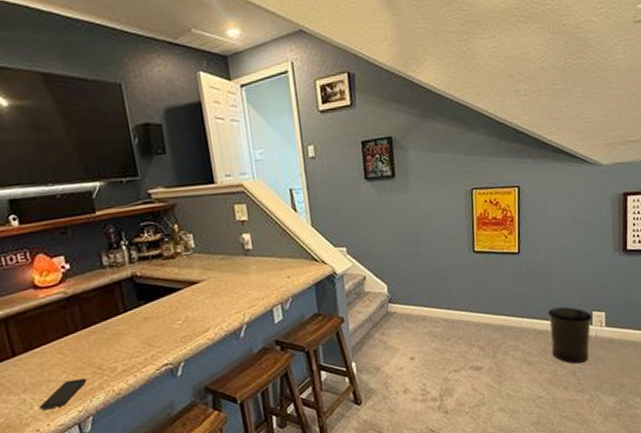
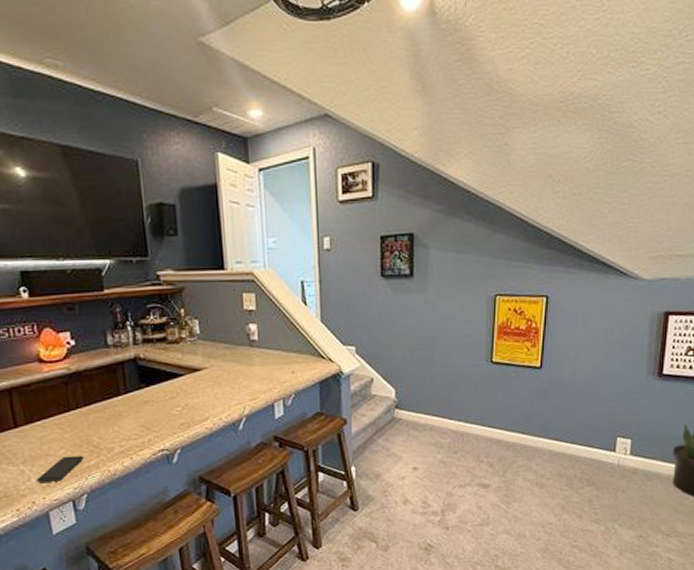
waste bin: present [547,306,593,364] -> none [567,429,617,492]

